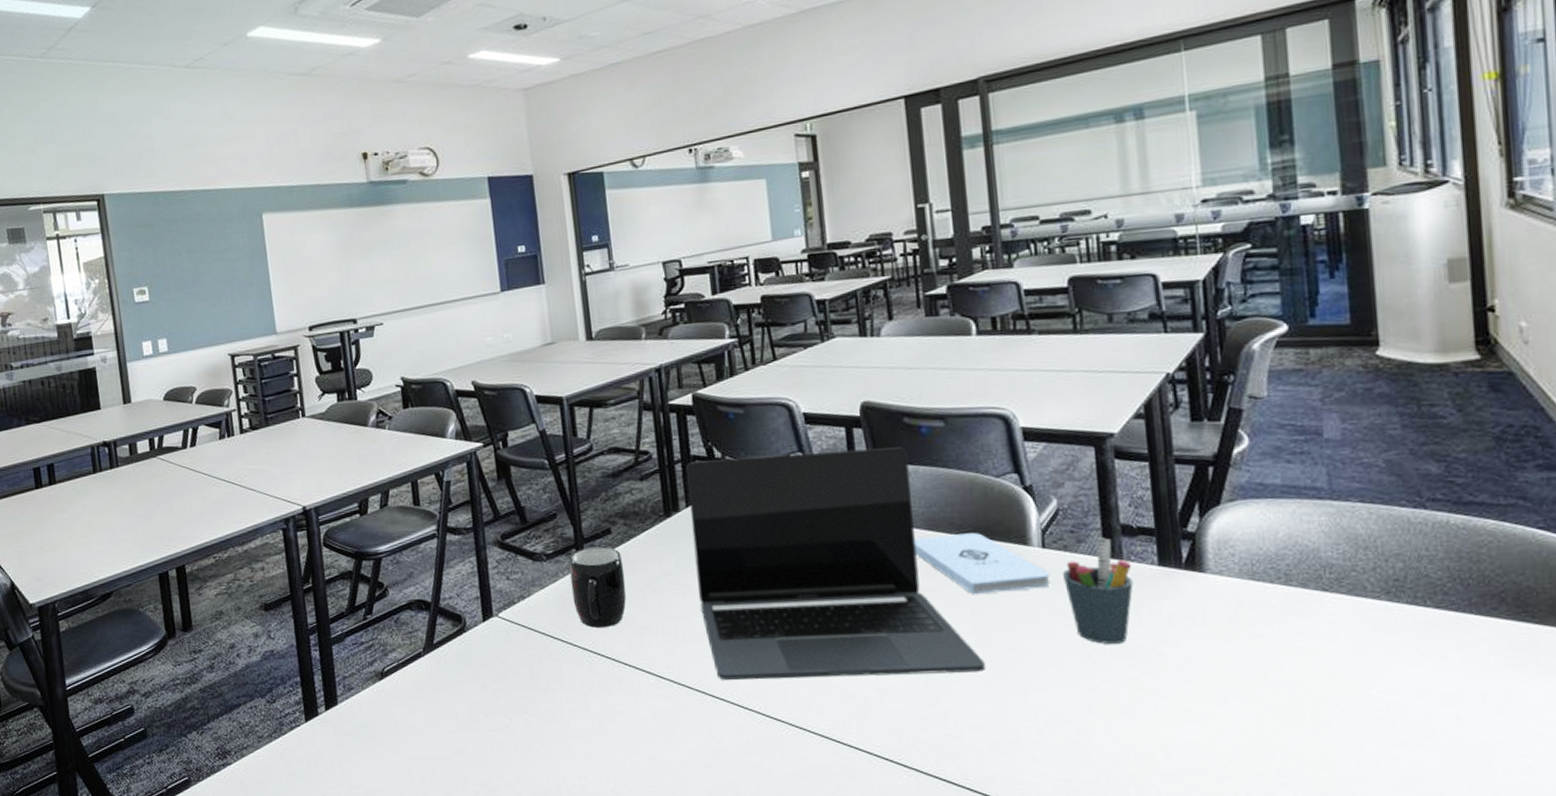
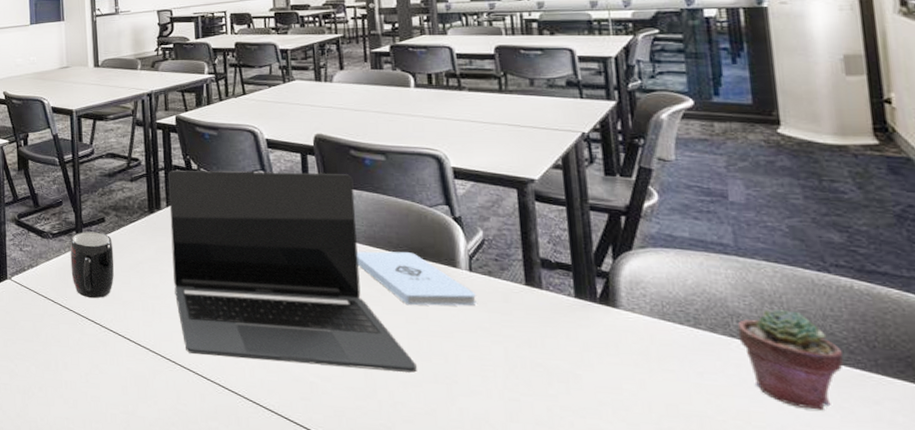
pen holder: present [1062,537,1134,644] -> none [486,268,552,363]
potted succulent: none [1330,555,1437,661] -> present [737,310,843,411]

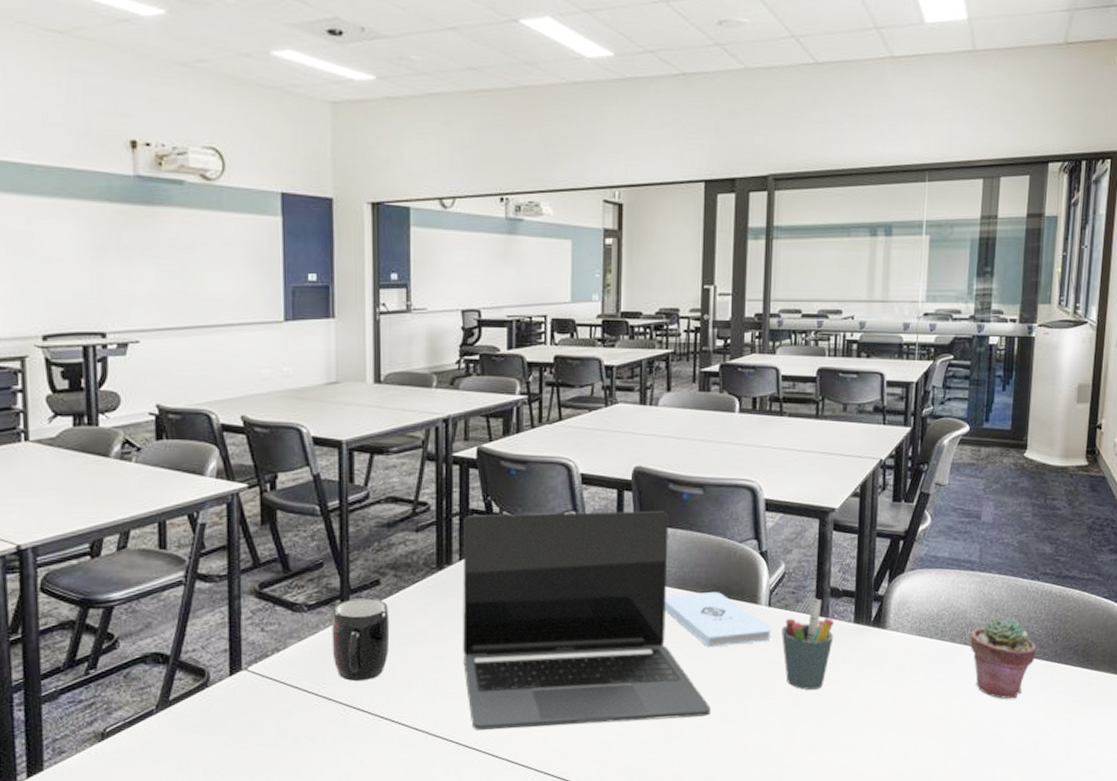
pen holder: none [486,268,552,363] -> present [781,598,834,690]

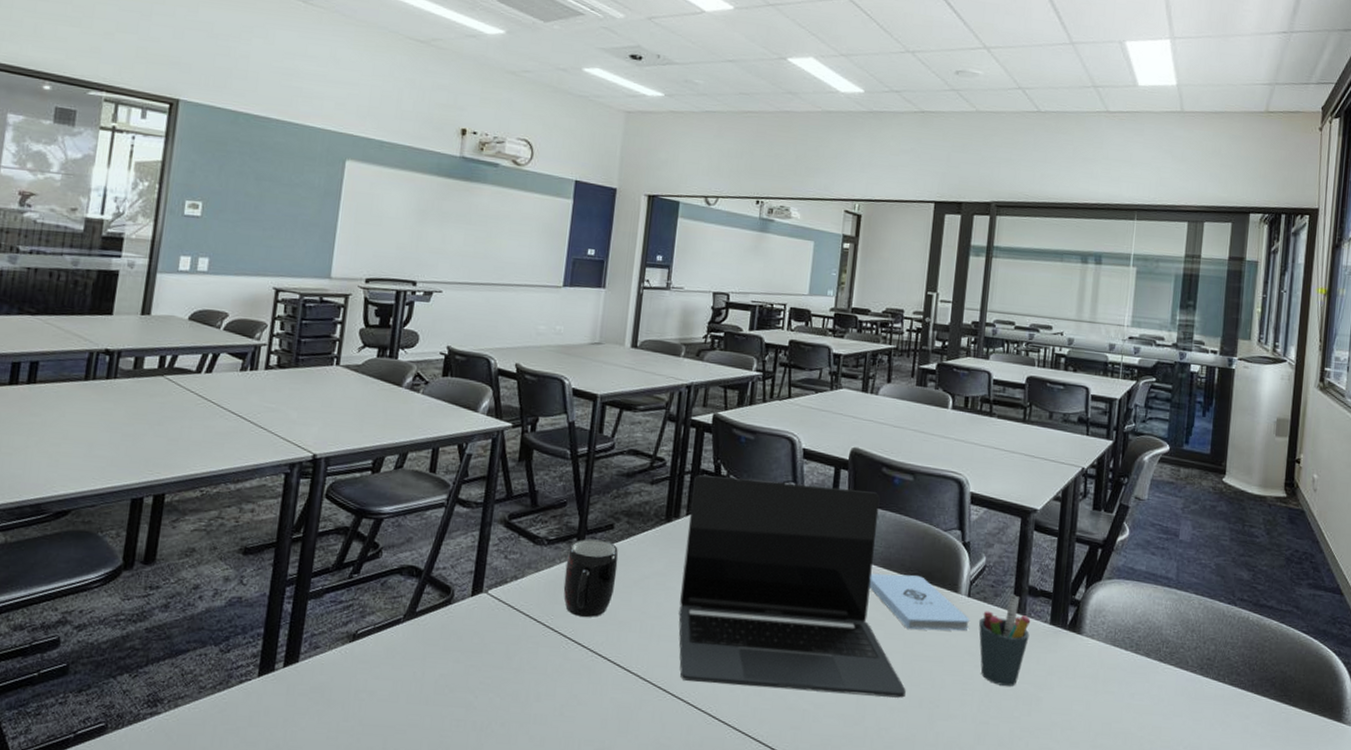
potted succulent: present [970,616,1036,699] -> none [1165,637,1232,725]

